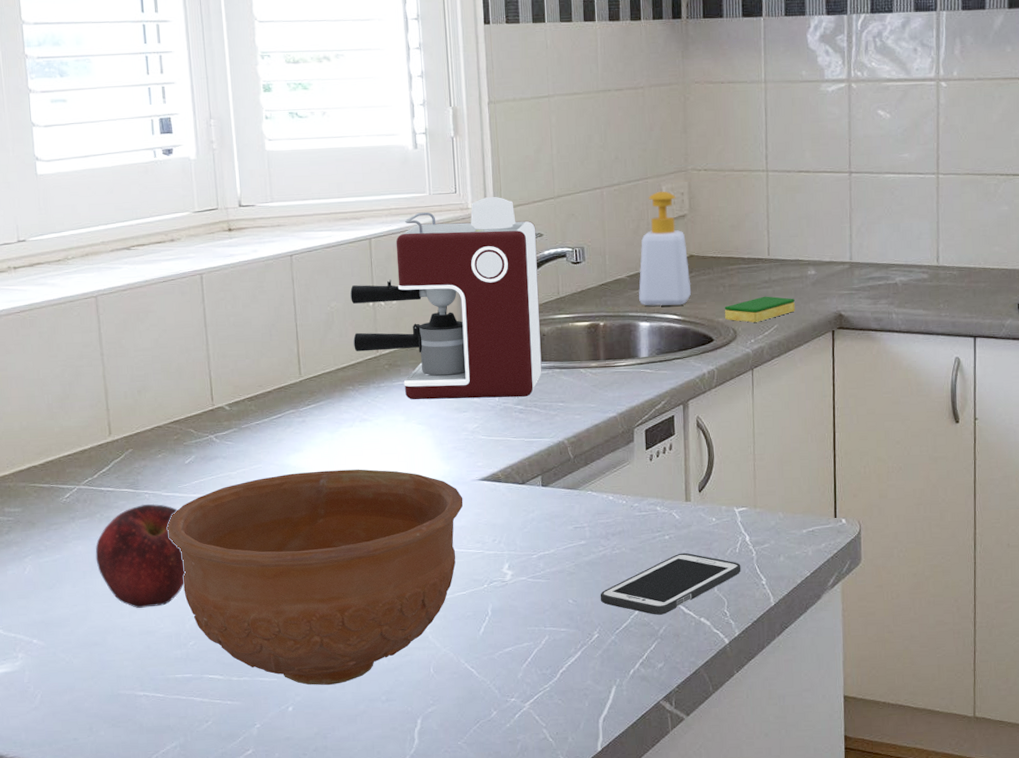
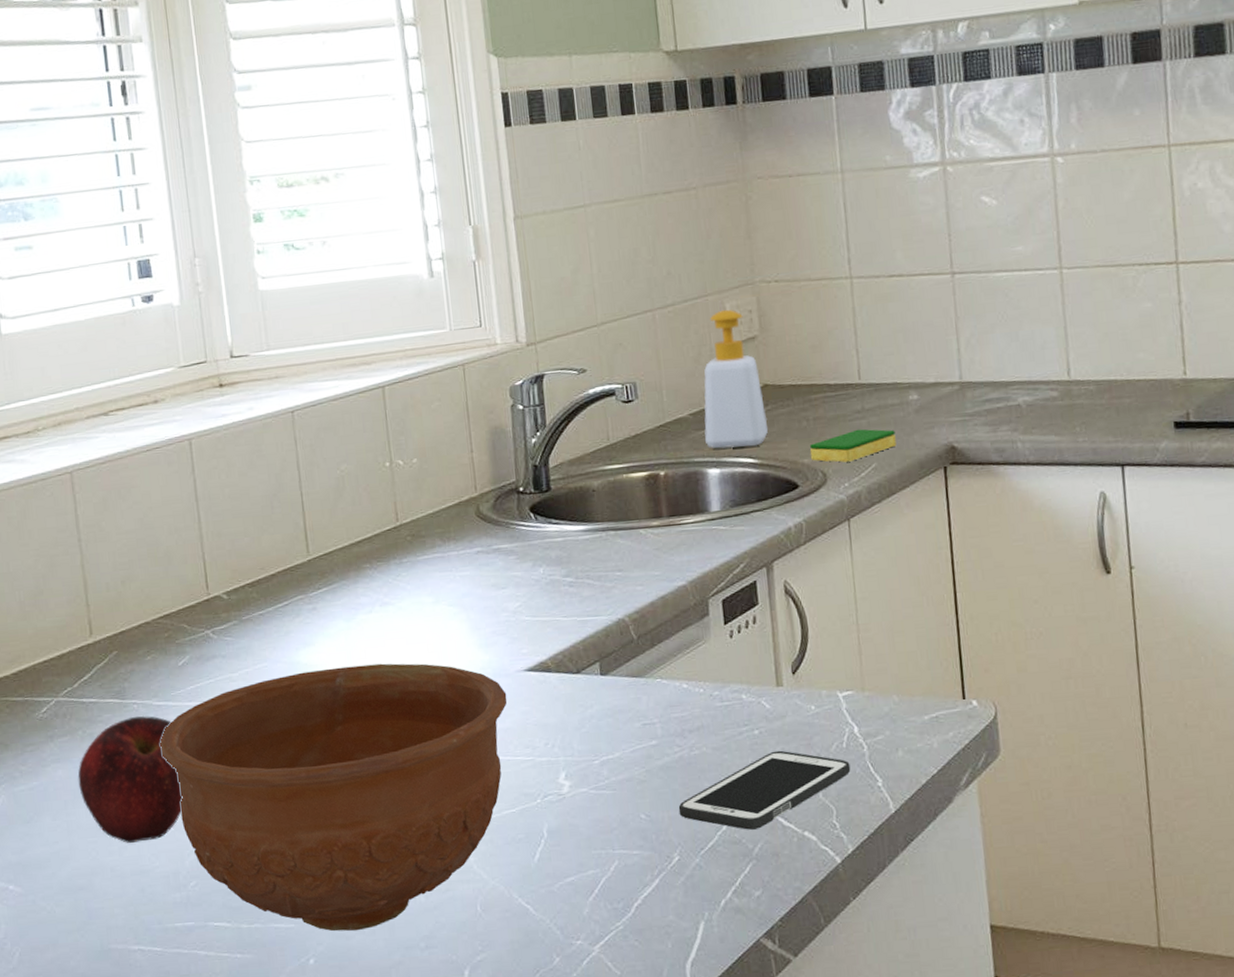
coffee maker: present [350,196,542,400] -> none [362,328,594,577]

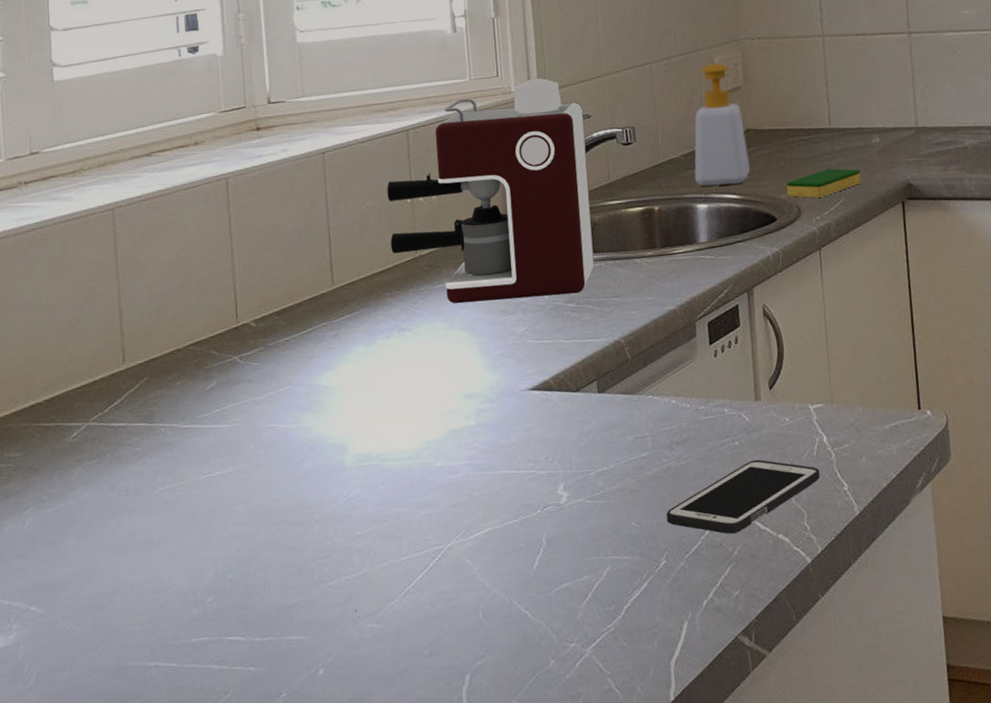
apple: present [78,715,183,843] -> none [104,438,205,562]
bowl: present [160,663,508,932] -> none [185,384,513,642]
coffee maker: none [362,328,594,577] -> present [386,78,595,304]

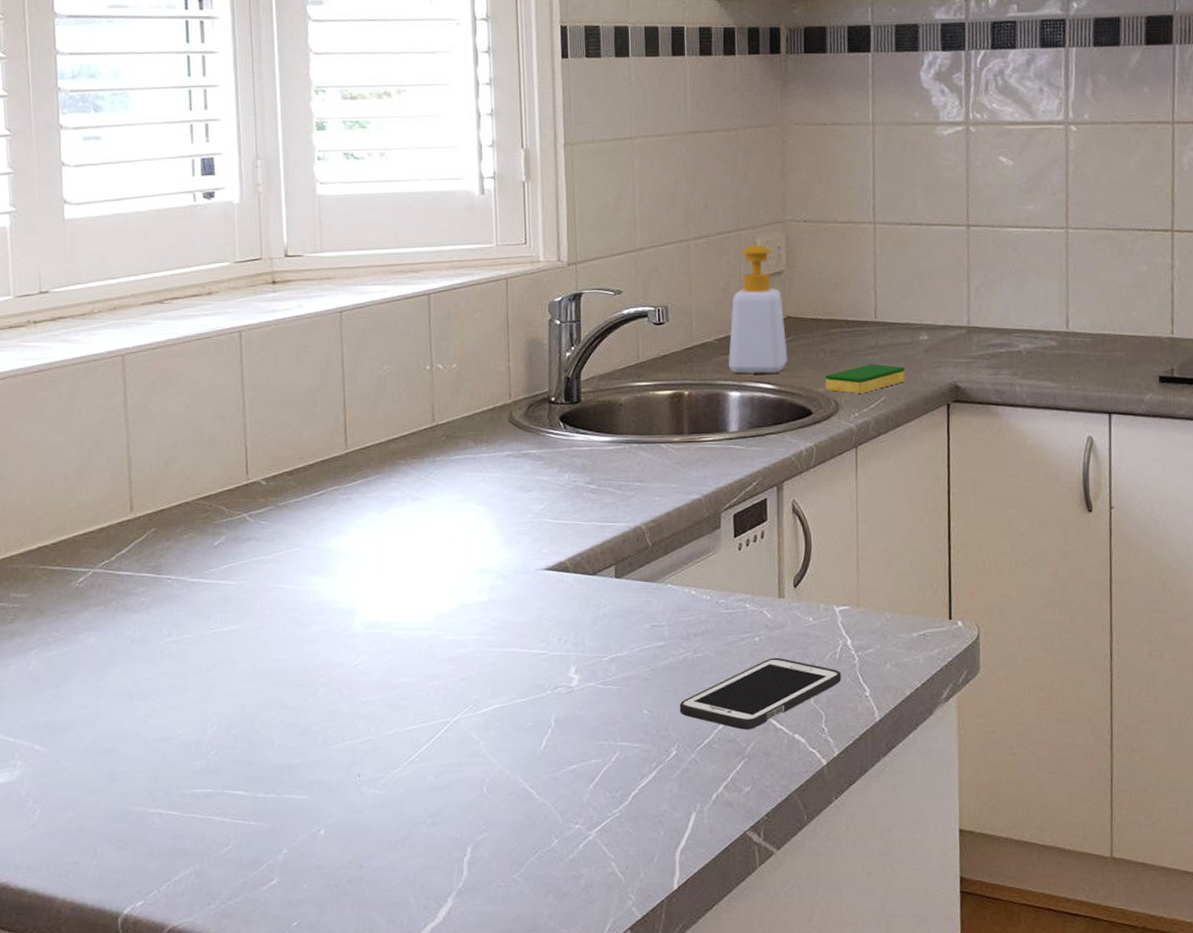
coffee maker: present [386,78,595,304] -> none [404,248,618,477]

